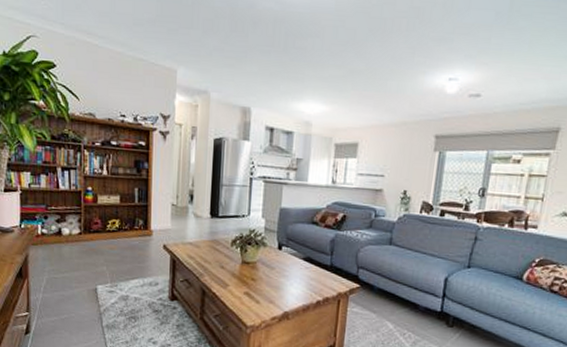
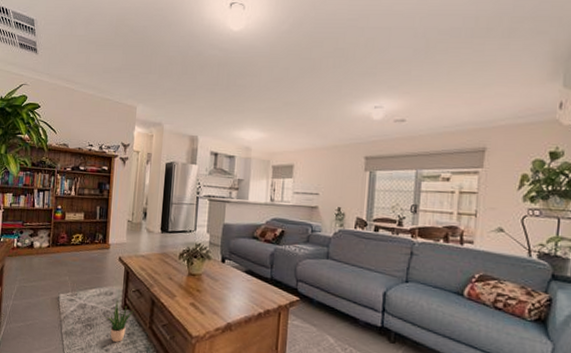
potted plant: none [152,291,183,334] -> present [106,301,134,342]

